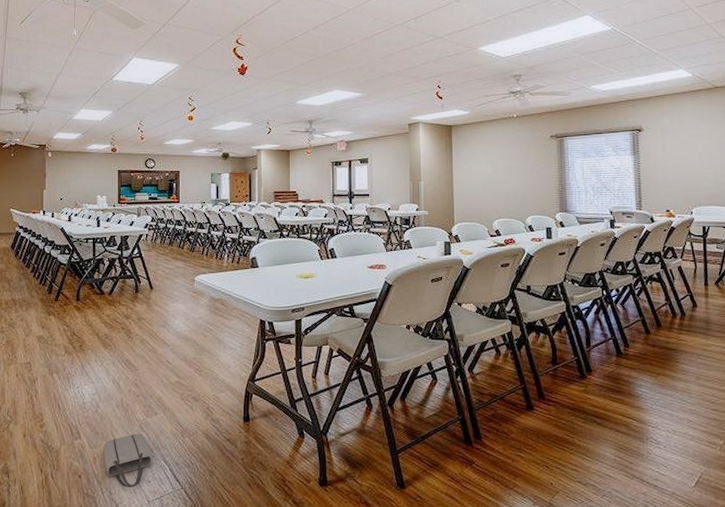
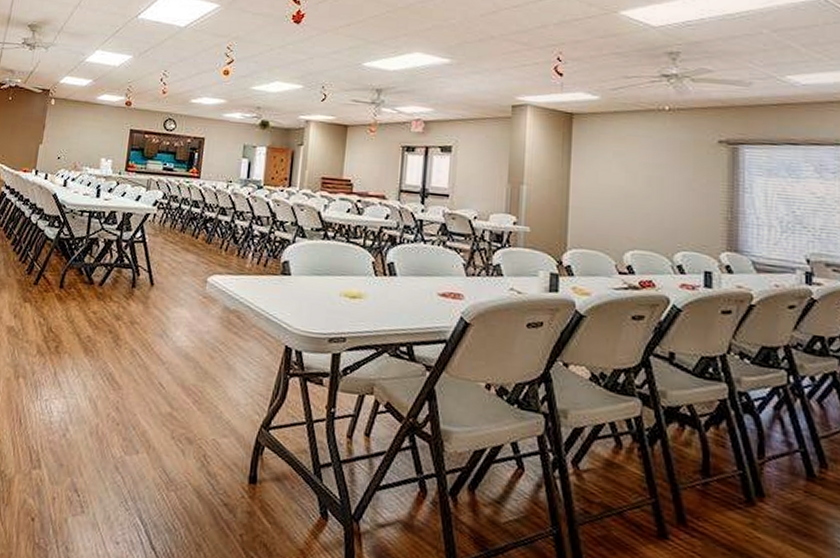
tote bag: present [103,433,153,488] -> none [64,474,126,548]

